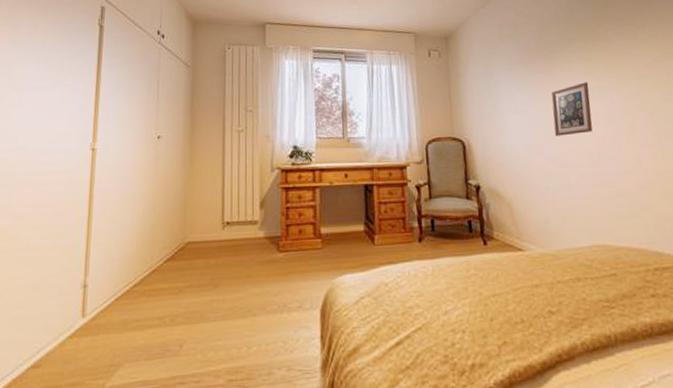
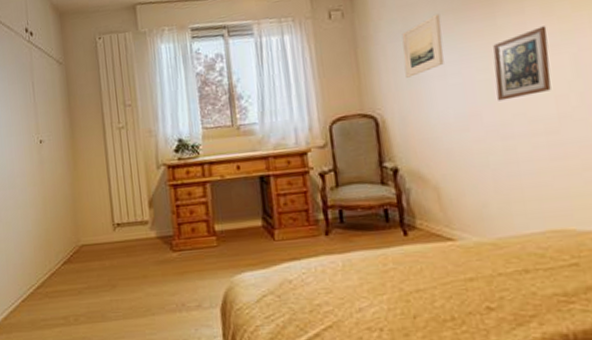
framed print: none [484,63,516,111] -> present [401,13,444,78]

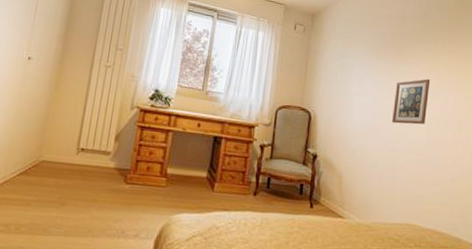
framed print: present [401,13,444,78] -> none [337,49,368,90]

